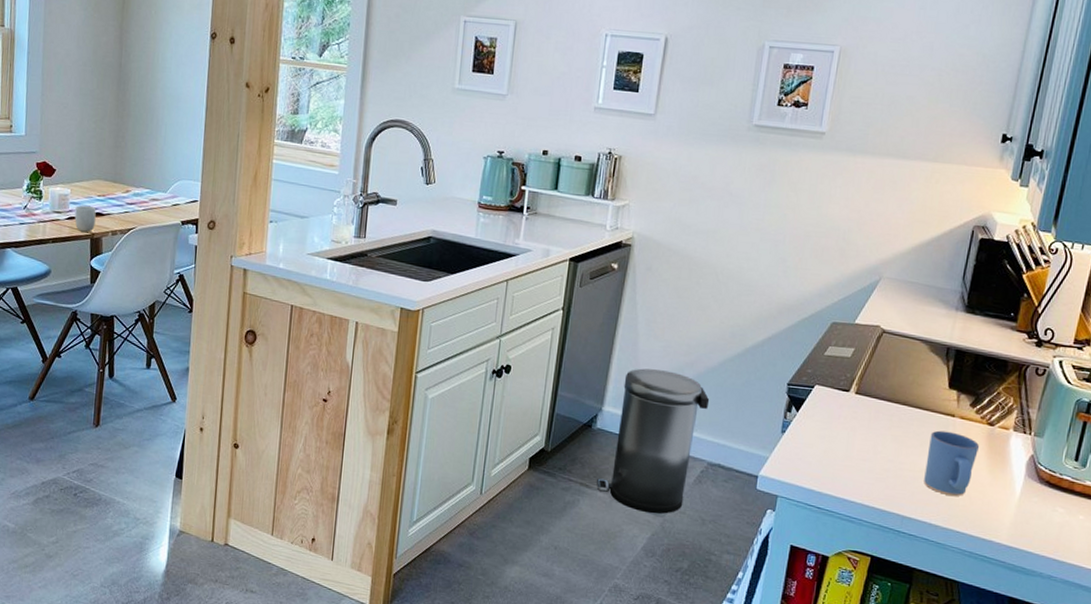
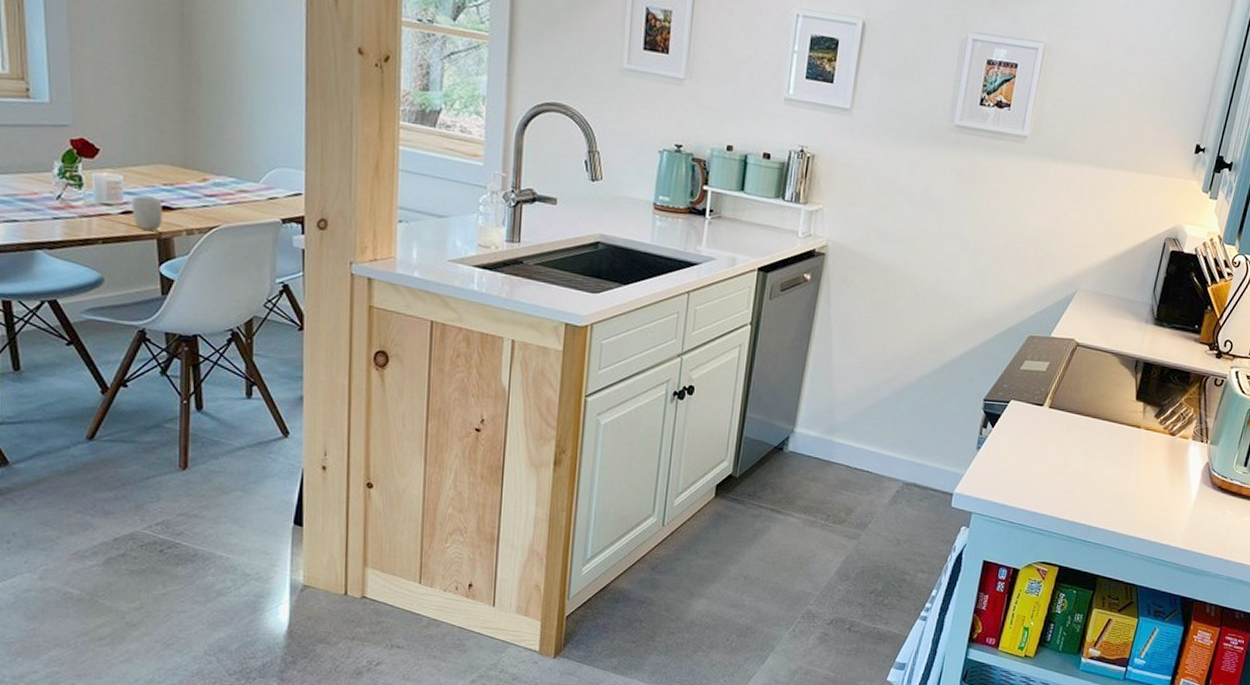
pedal bin: present [596,368,710,514] -> none [787,386,906,536]
mug: present [924,430,980,496] -> none [1110,441,1162,504]

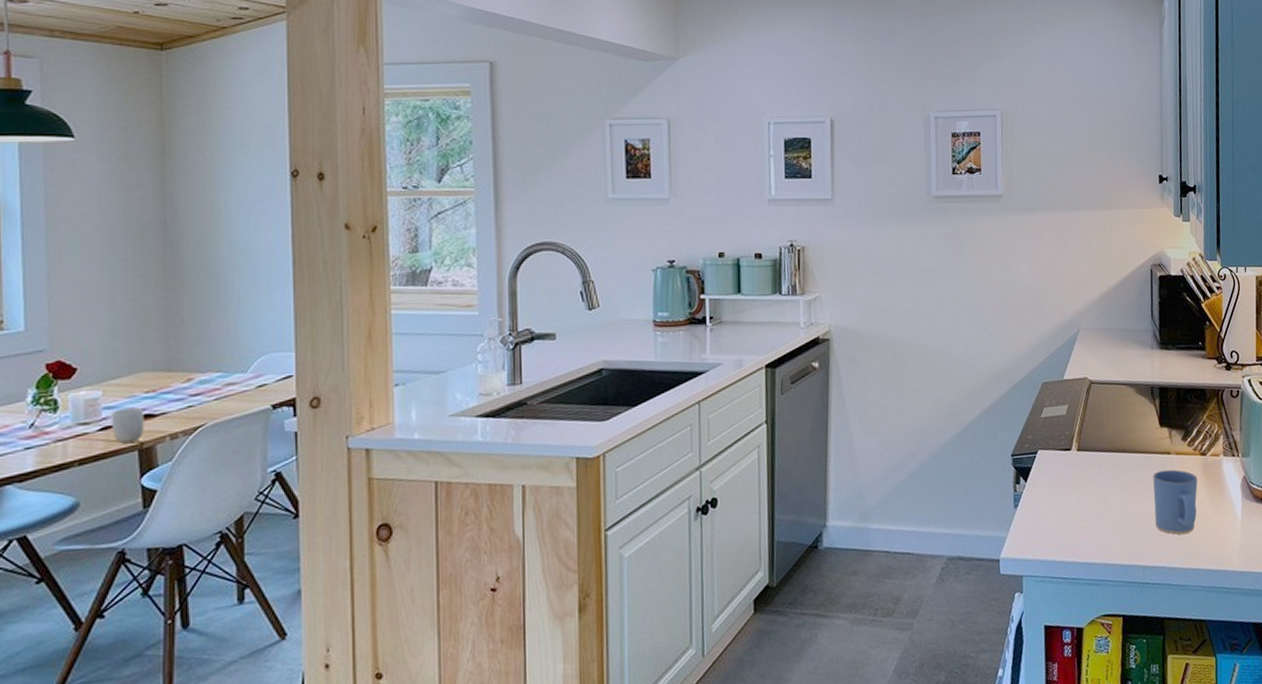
mug: none [1110,441,1162,504] -> present [1153,469,1198,535]

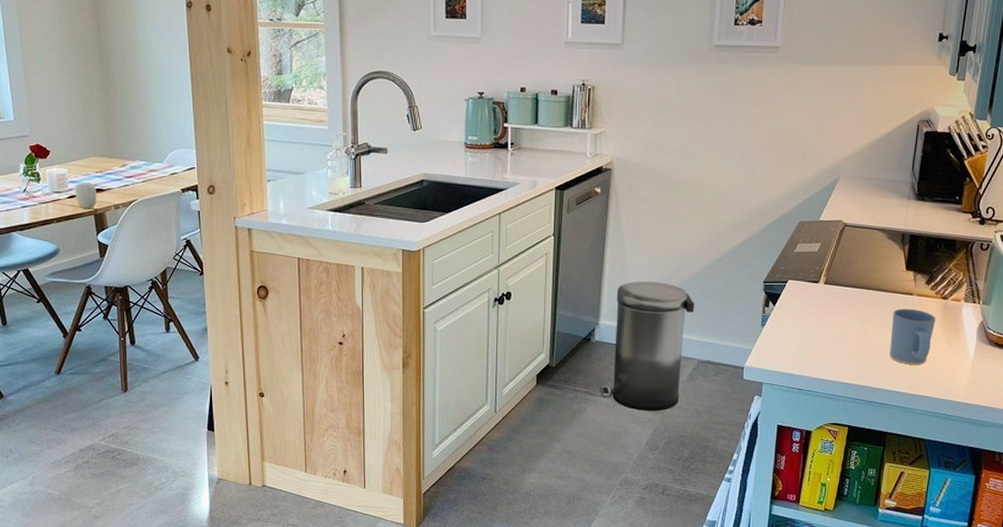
pedal bin: none [832,467,938,630] -> present [599,282,695,411]

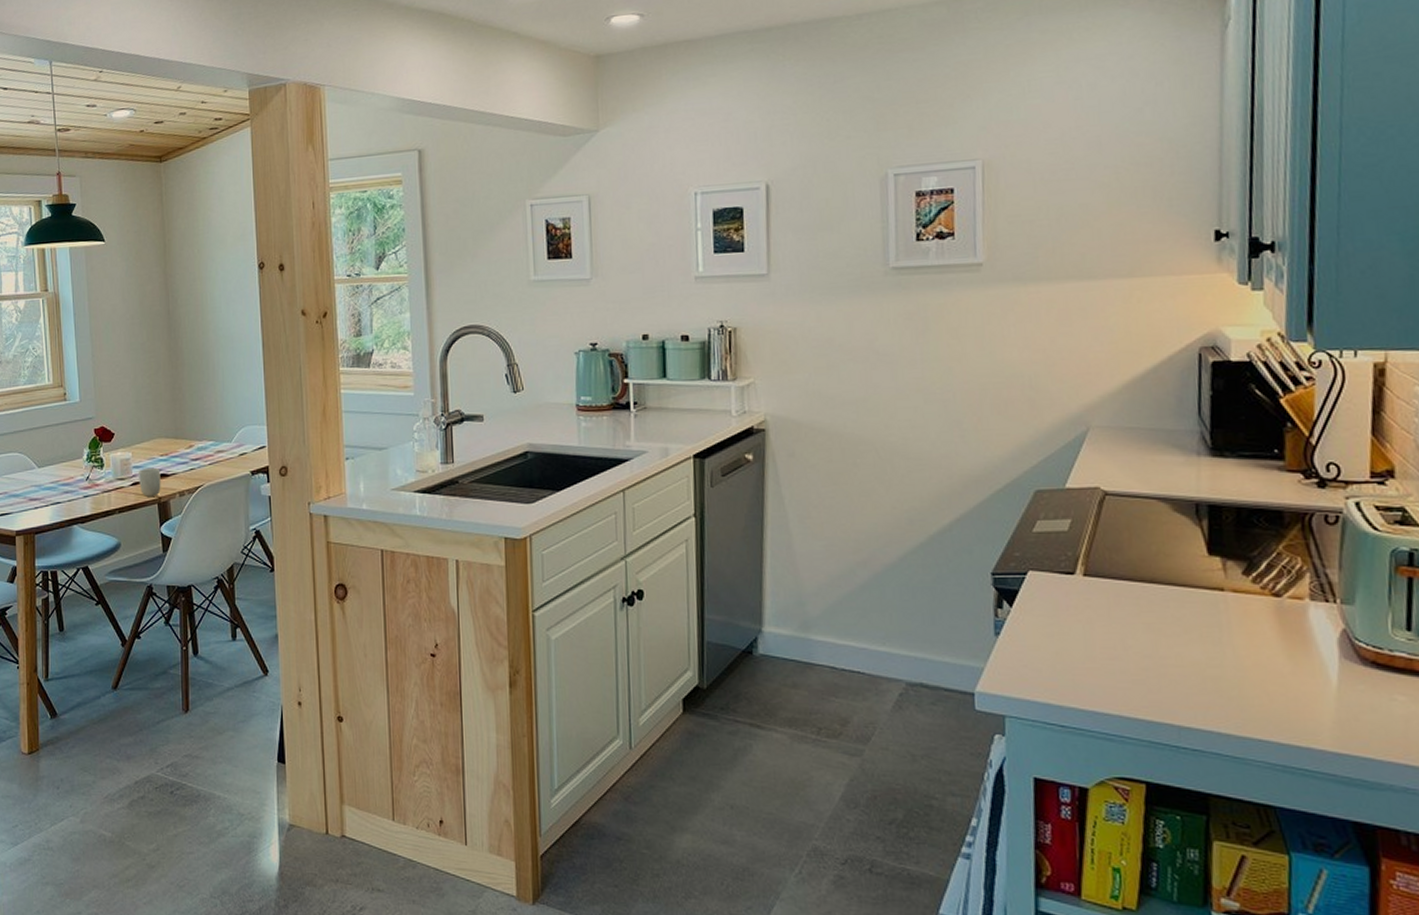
pedal bin: present [599,282,695,411] -> none [768,575,895,752]
mug: present [890,308,936,365] -> none [1195,610,1268,693]

